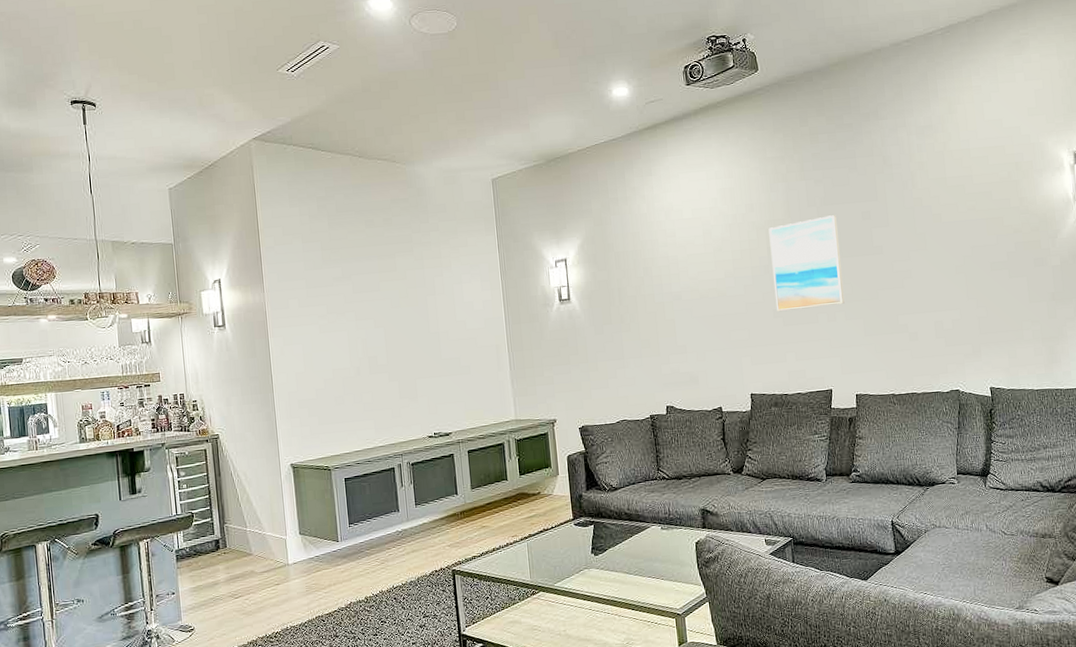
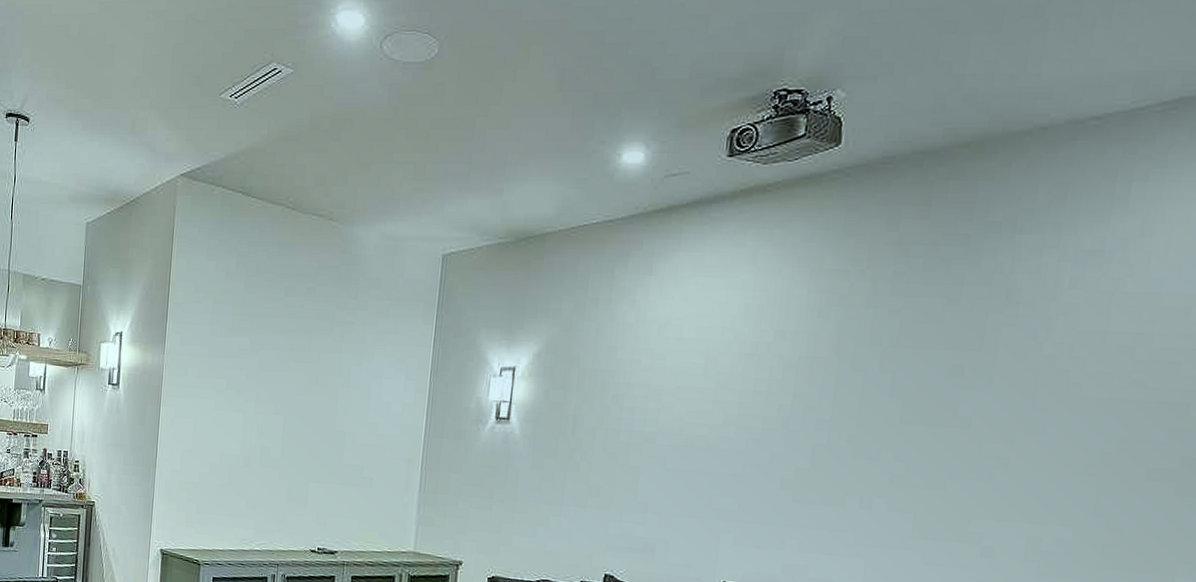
wall art: present [768,215,845,312] -> none [786,362,910,488]

